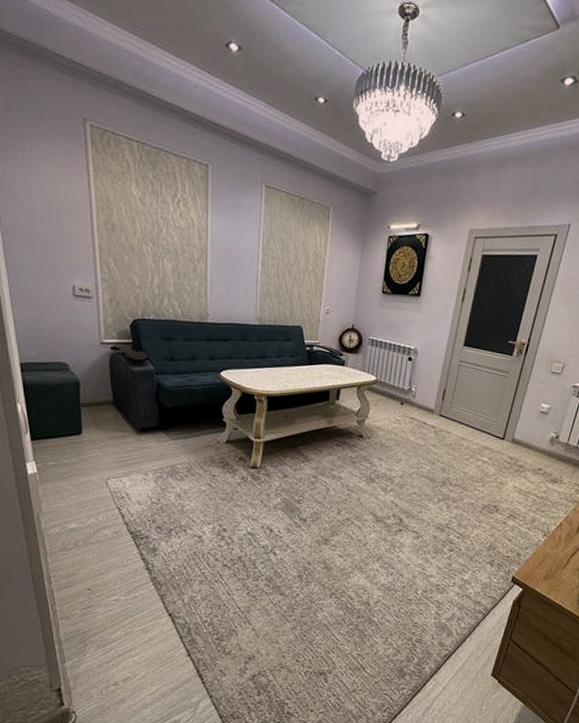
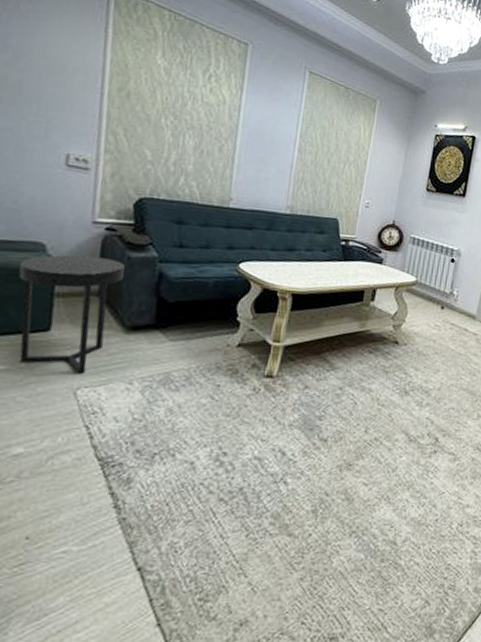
side table: none [53,372,131,467] -> present [19,255,125,373]

